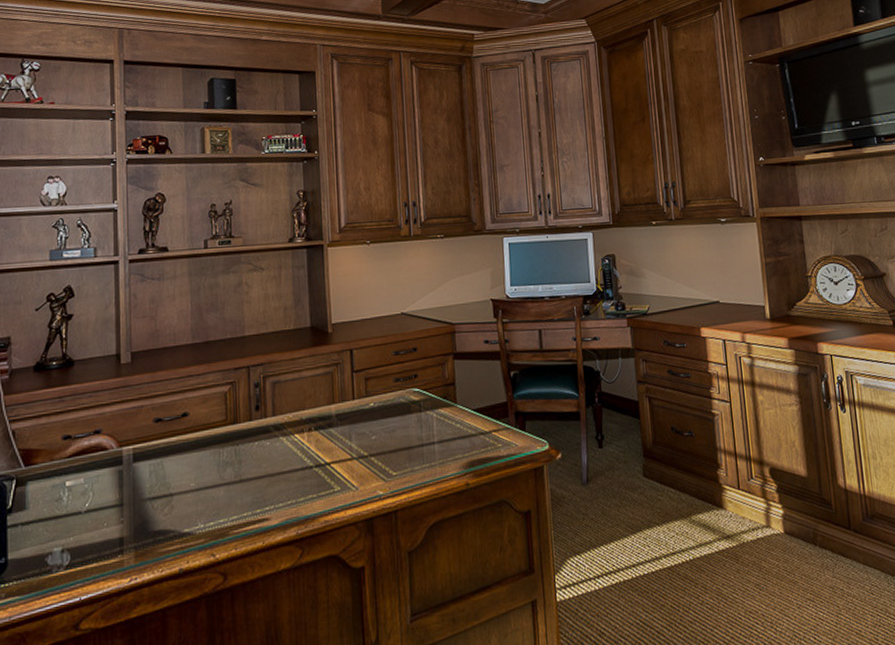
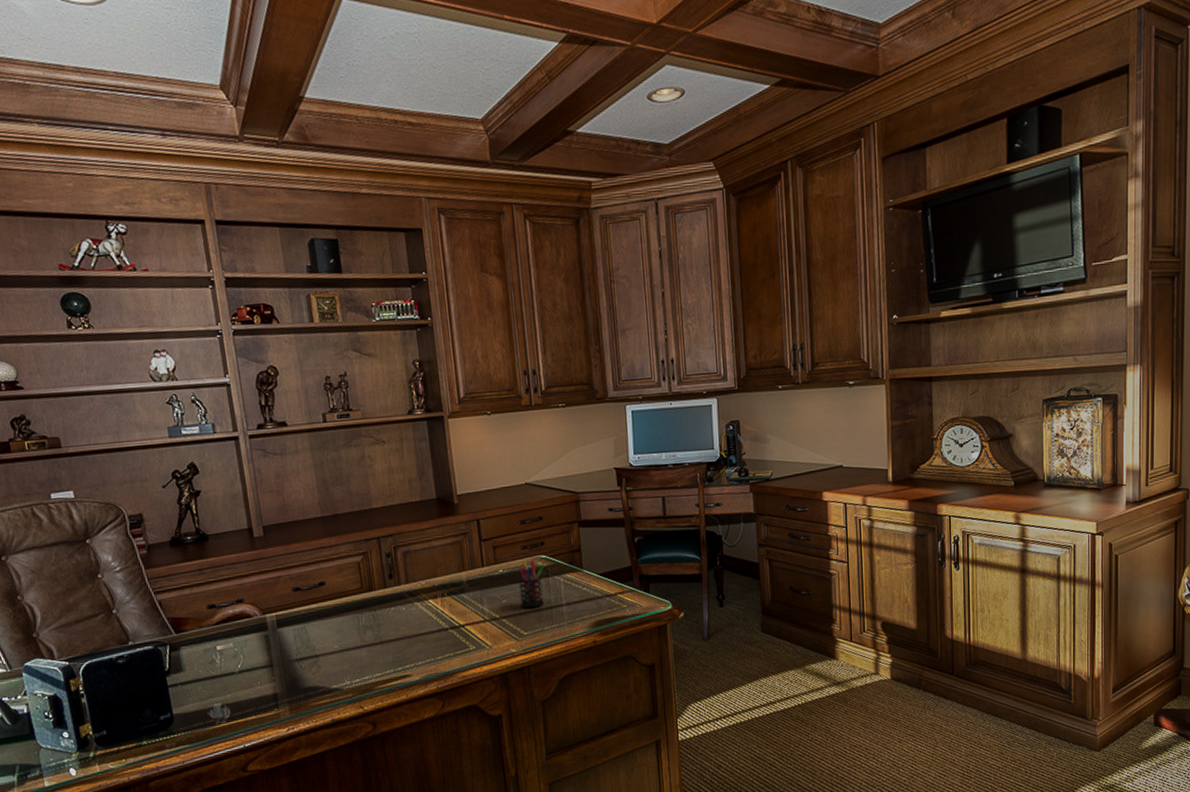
pen holder: none [389,393,418,446] -> present [518,559,545,608]

